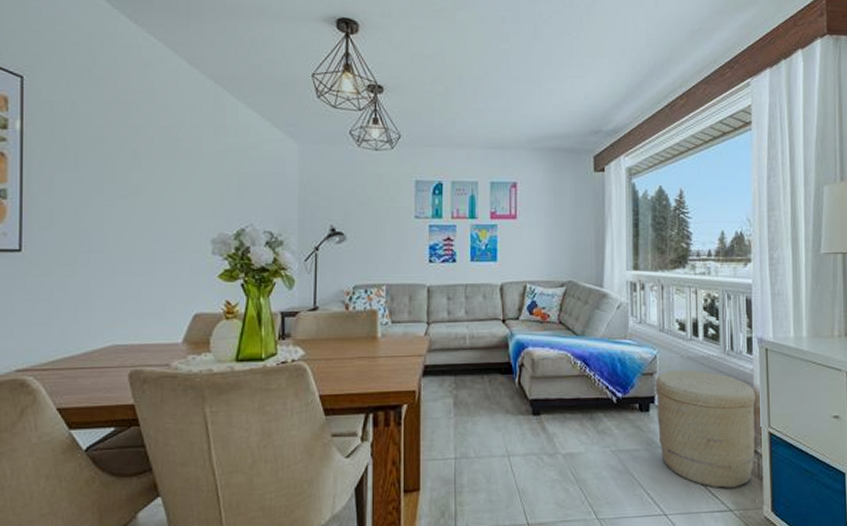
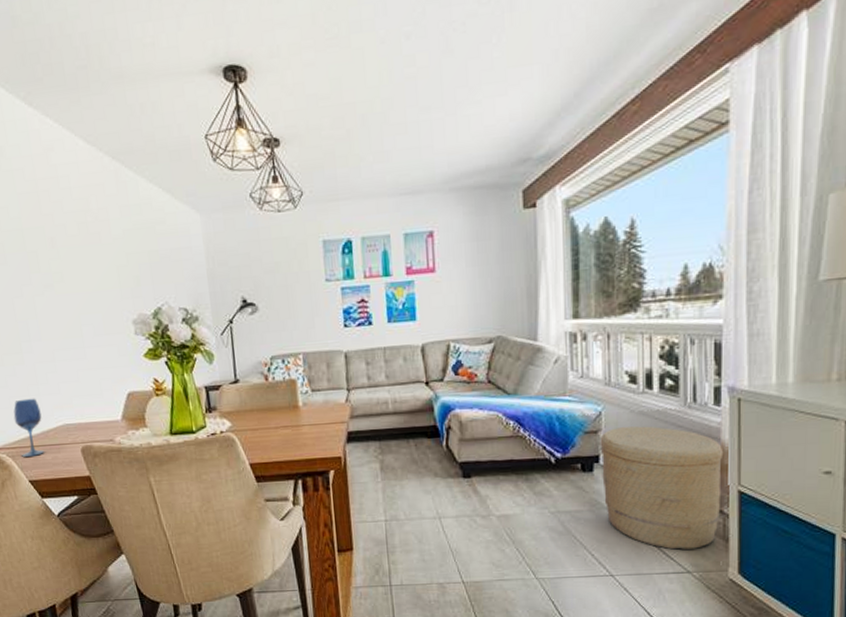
wineglass: none [52,314,87,382] -> present [13,398,45,458]

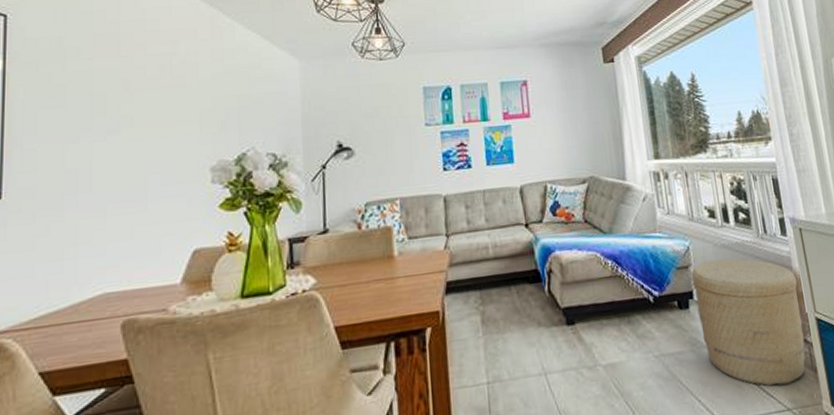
wineglass: present [13,398,45,458] -> none [34,262,74,342]

